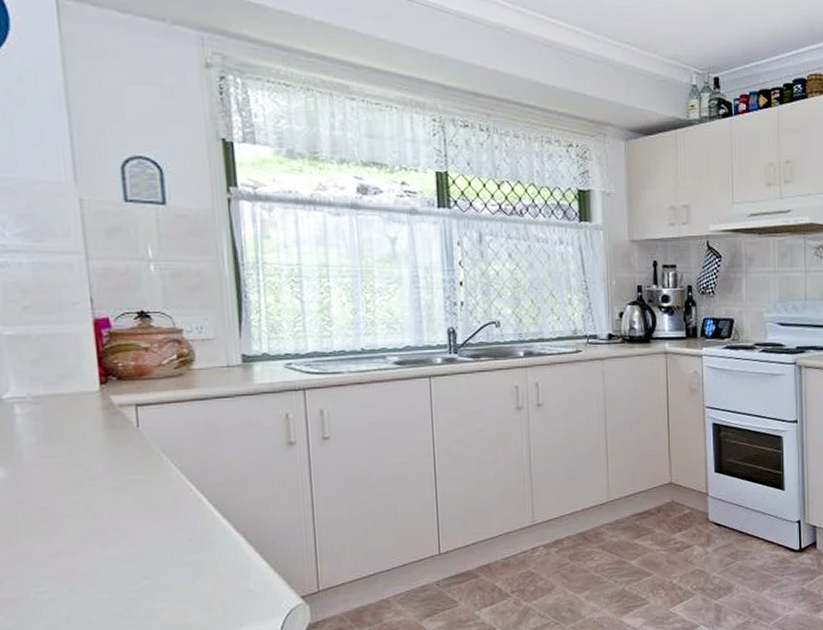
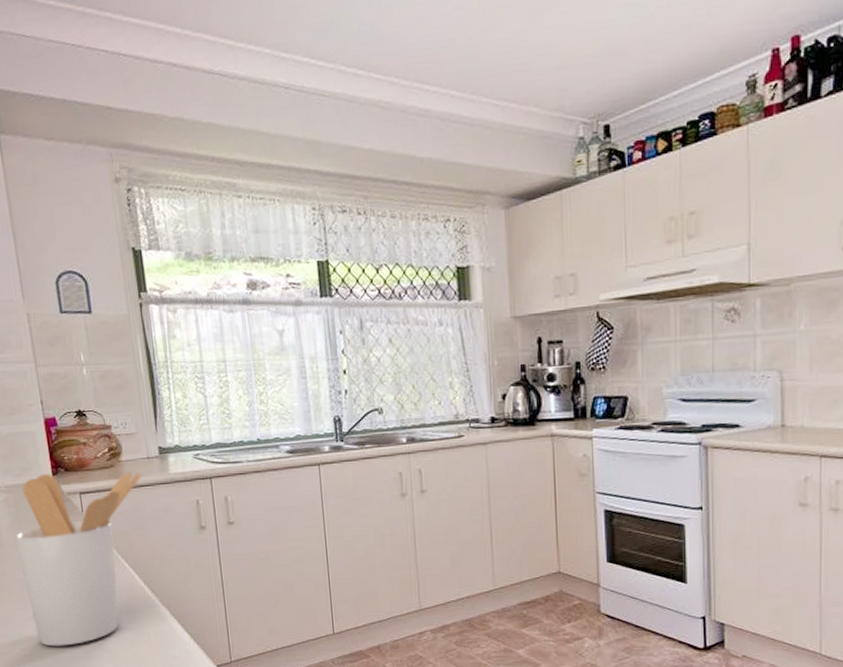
utensil holder: none [41,381,221,587] -> present [15,472,144,647]

